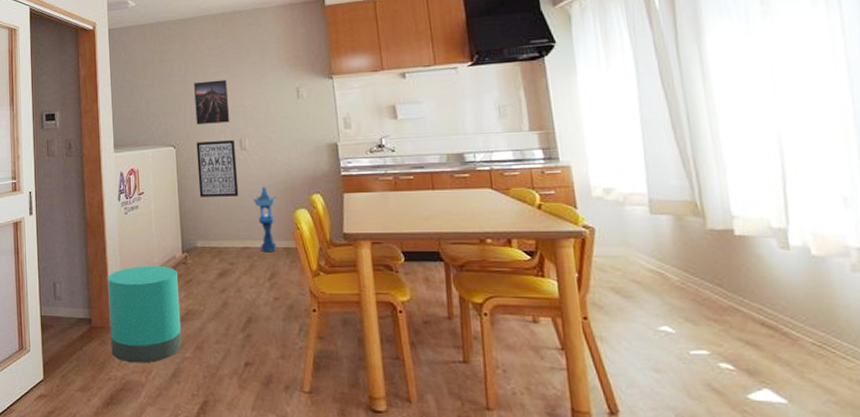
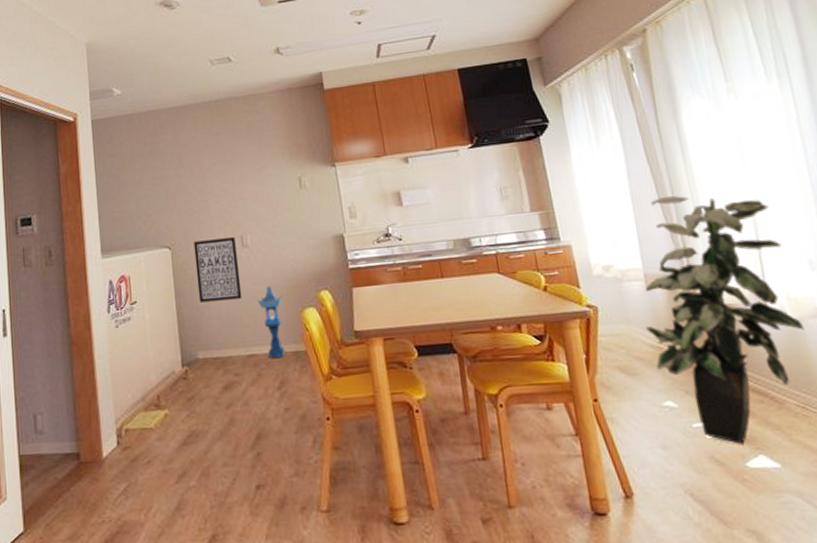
trash can: present [108,265,182,363] -> none [98,383,186,500]
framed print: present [194,79,230,124] -> none [189,171,230,222]
indoor plant: none [646,121,831,376] -> present [644,195,805,444]

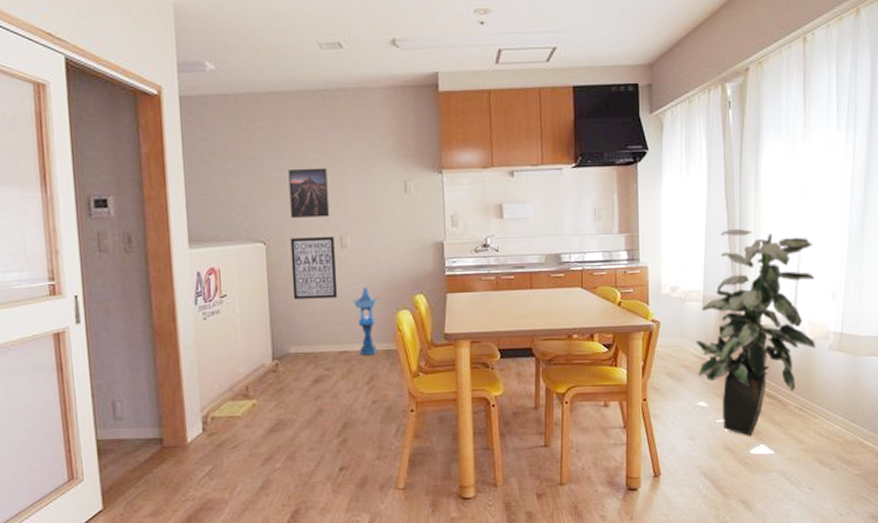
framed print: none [189,171,230,222] -> present [288,168,330,218]

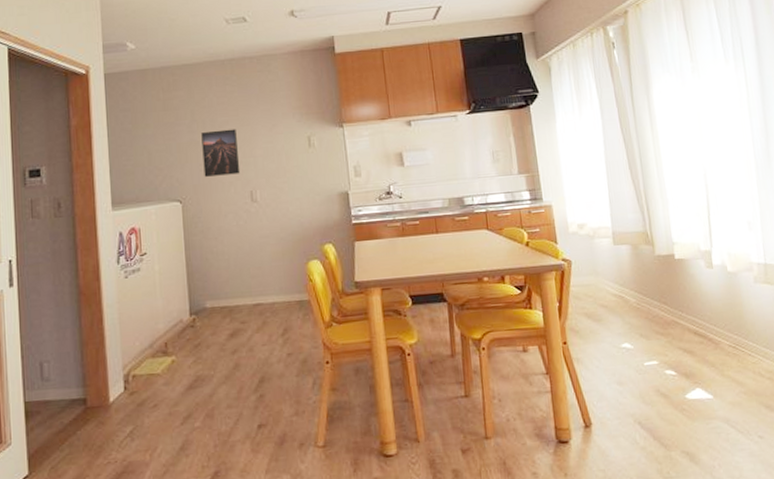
wall art: present [290,235,338,299] -> none [204,191,250,255]
lantern: present [352,287,378,355] -> none [264,239,290,307]
indoor plant: present [696,228,816,436] -> none [611,162,741,379]

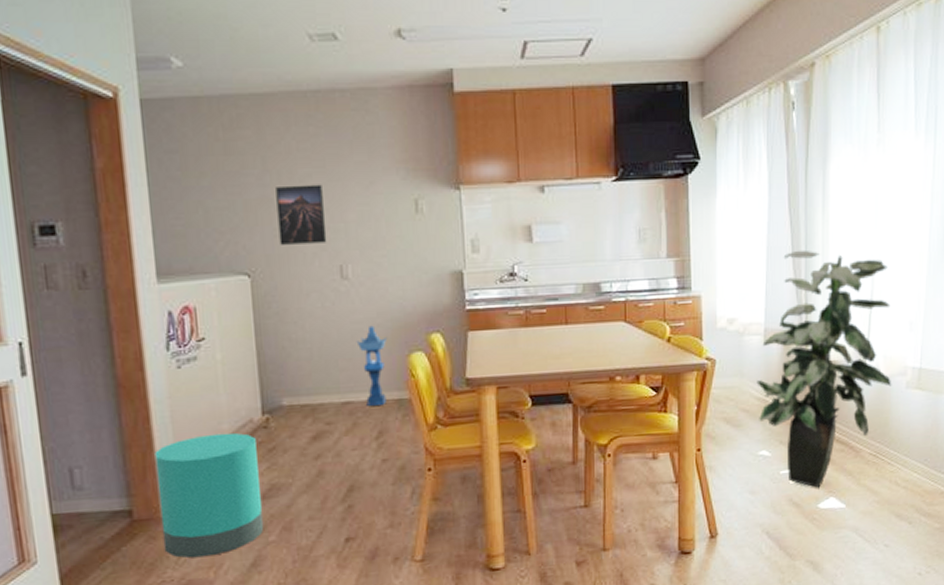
trash can: none [105,331,191,442] -> present [154,432,264,559]
lantern: none [264,239,290,307] -> present [356,325,387,406]
indoor plant: none [611,162,741,379] -> present [756,250,892,488]

